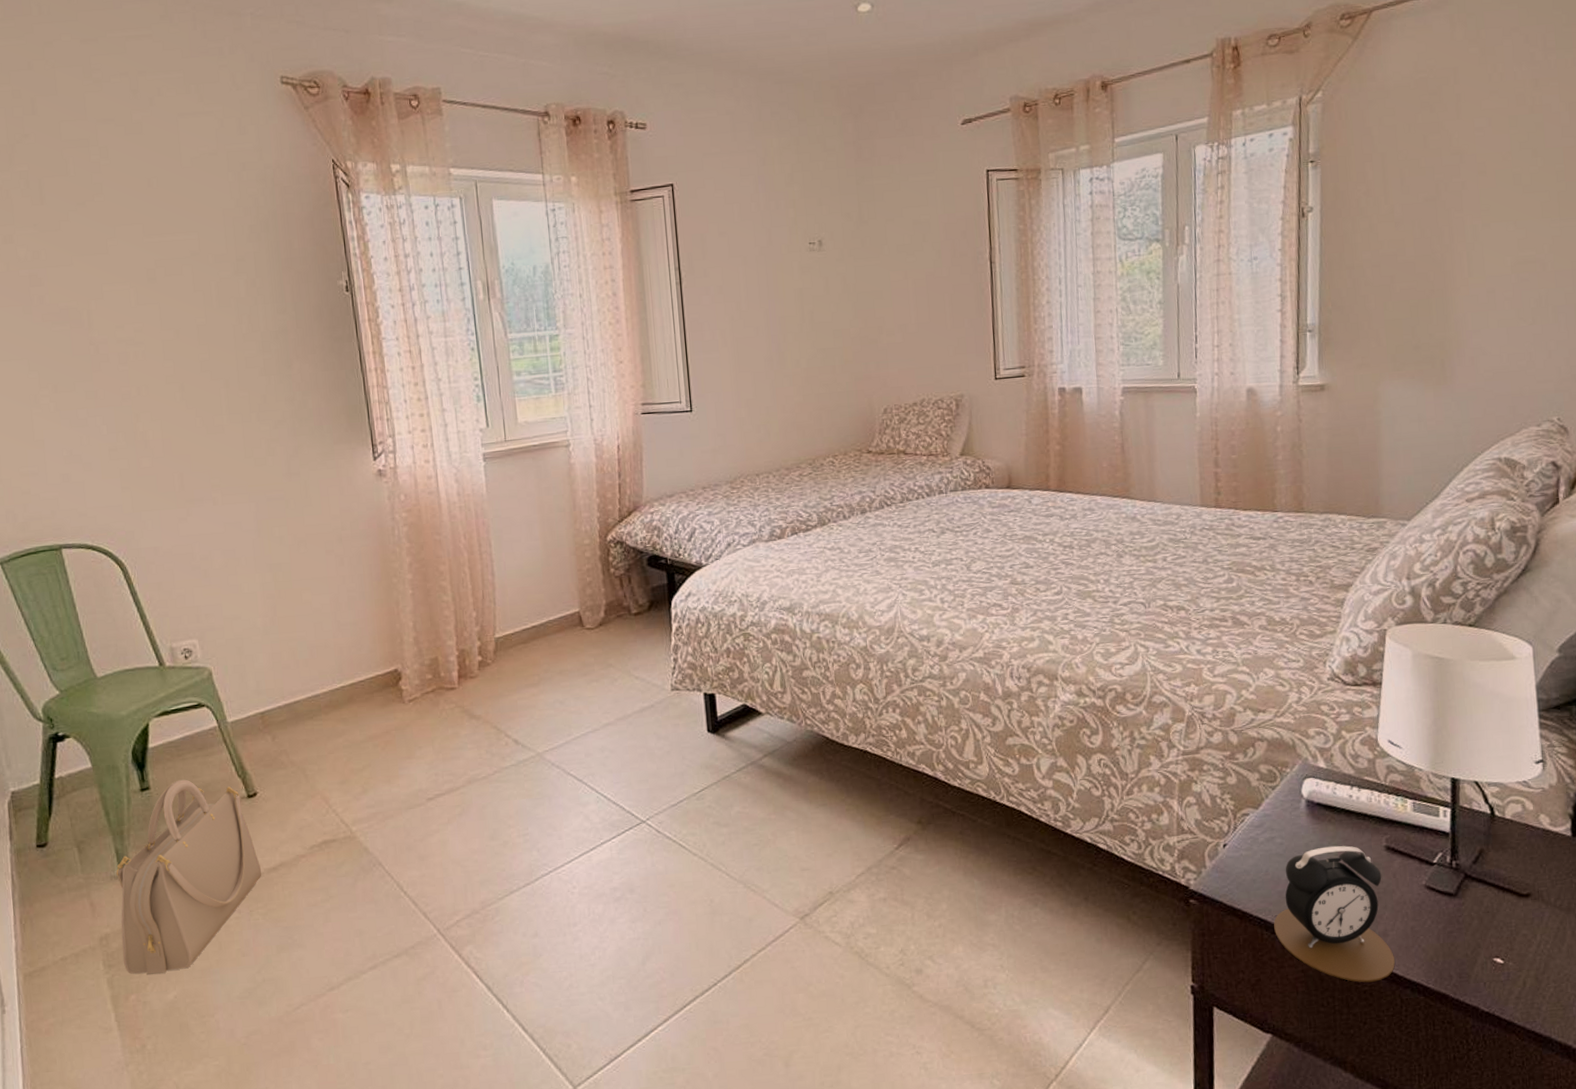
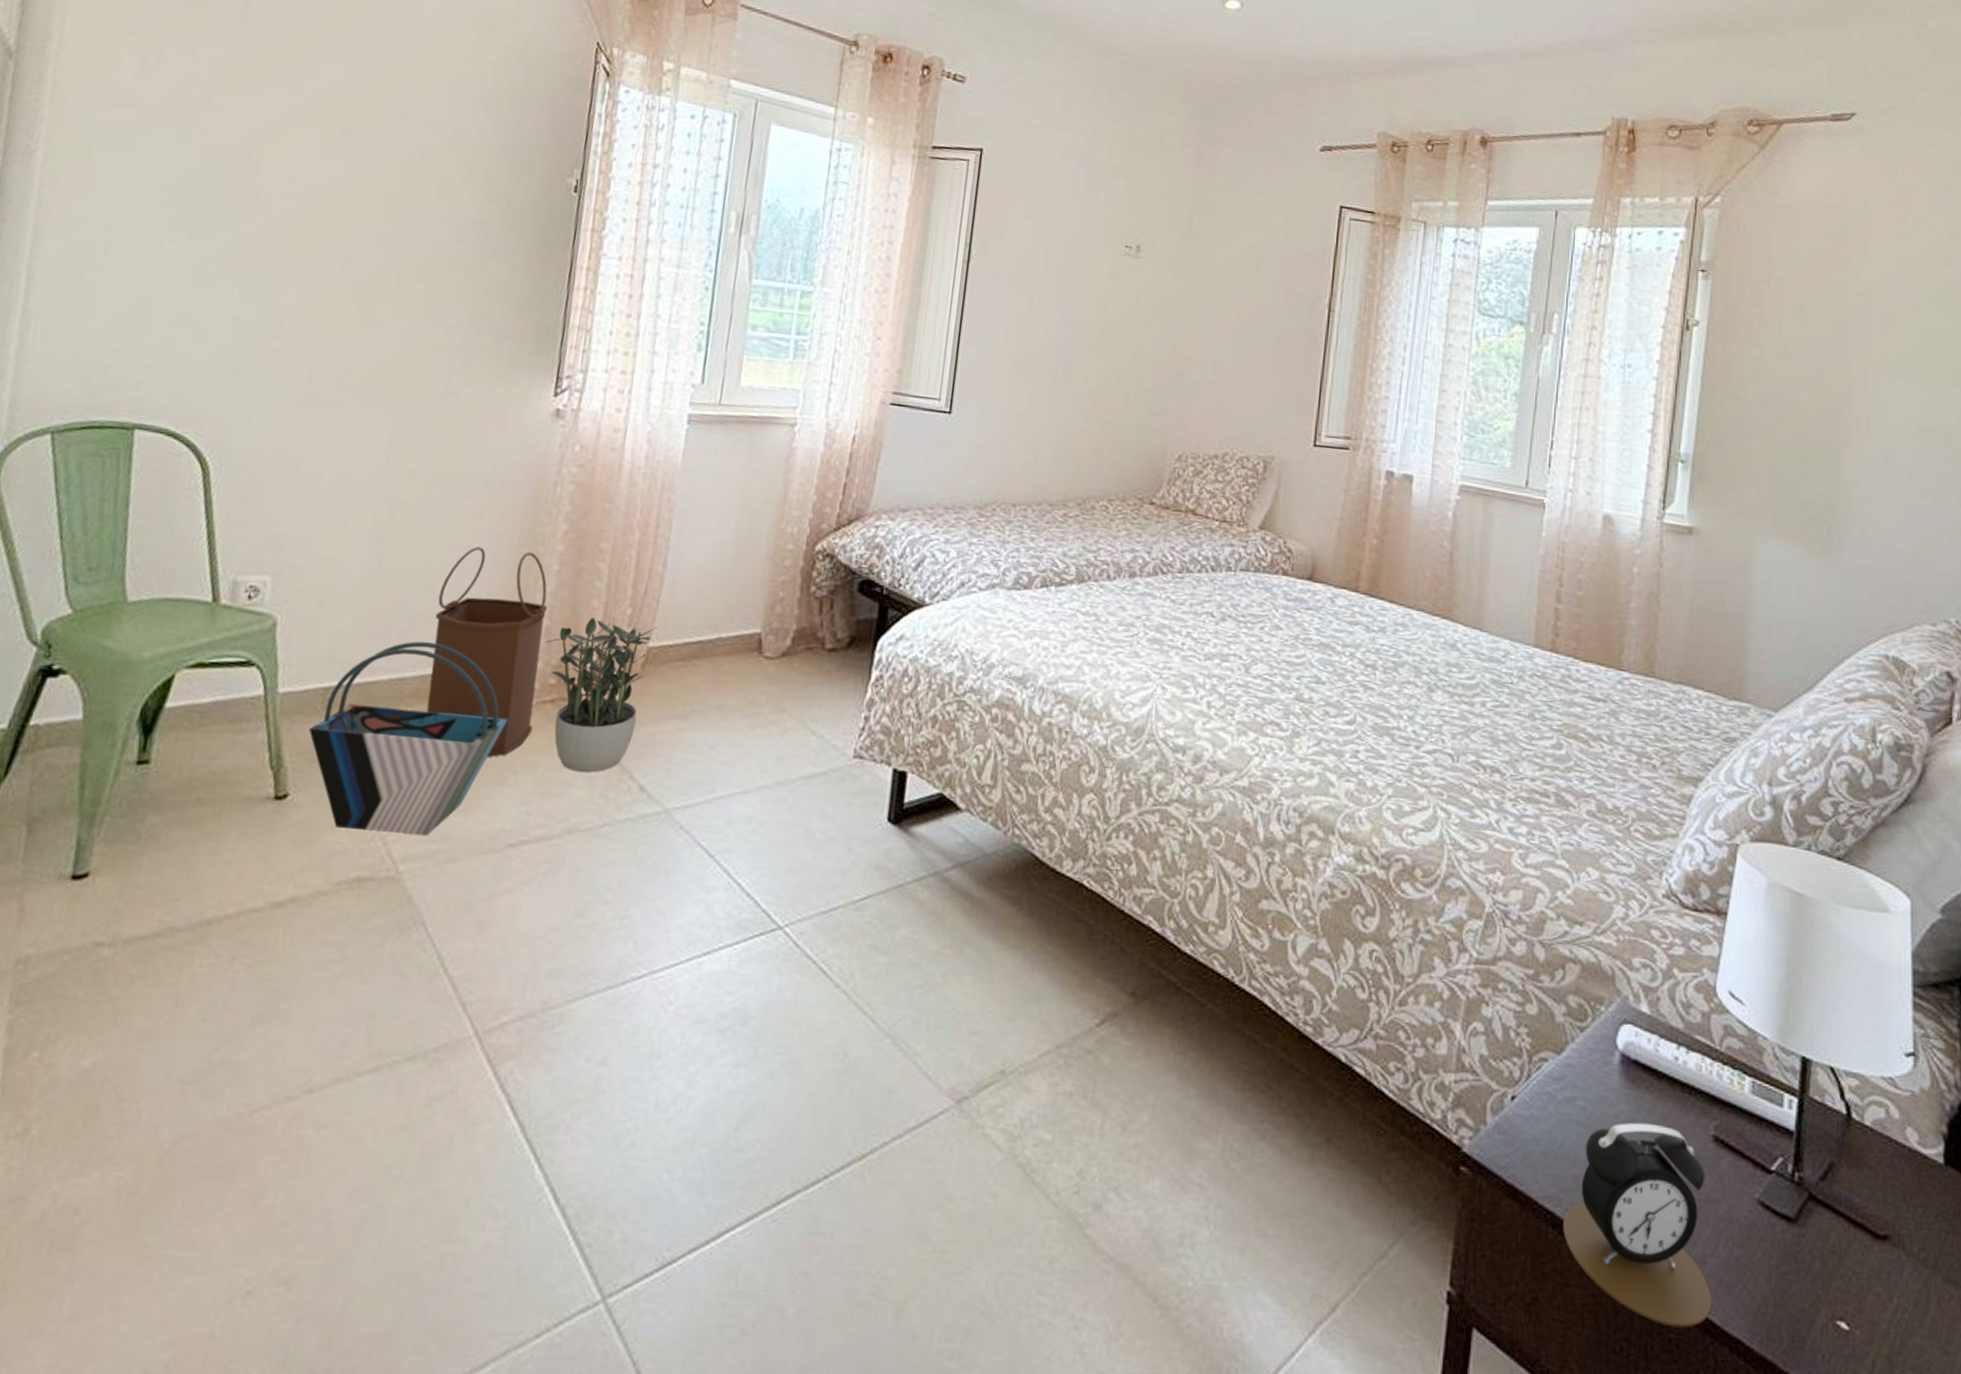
handbag: present [116,779,262,975] -> none [37,757,266,1027]
tote bag: none [258,665,403,809] -> present [308,641,508,836]
basket: none [326,584,424,740] -> present [426,546,548,757]
potted plant: none [415,621,501,739] -> present [543,616,657,773]

